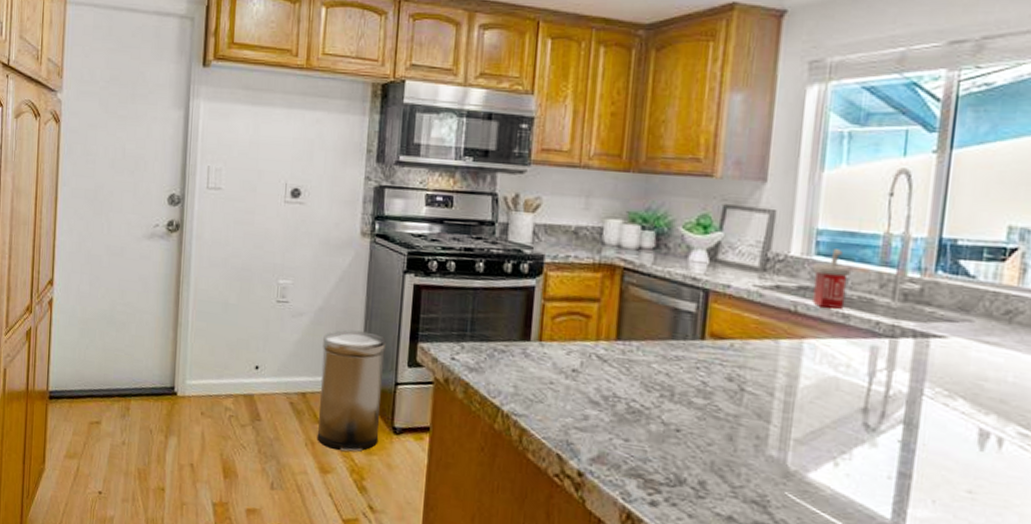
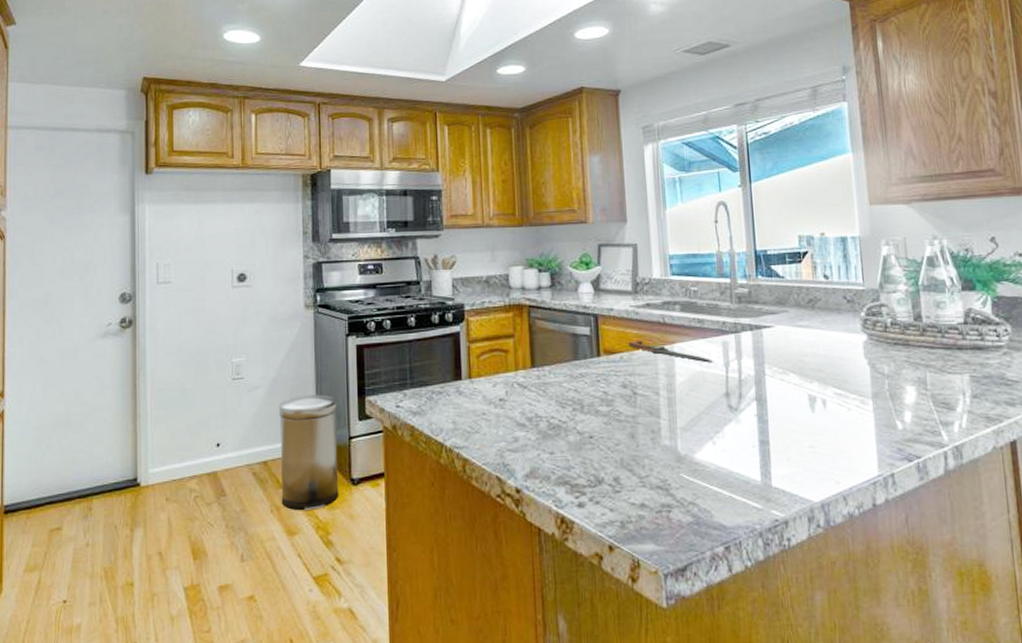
knife: none [743,327,853,368] -> present [628,341,713,362]
soap dispenser: present [812,249,850,309] -> none [670,268,699,316]

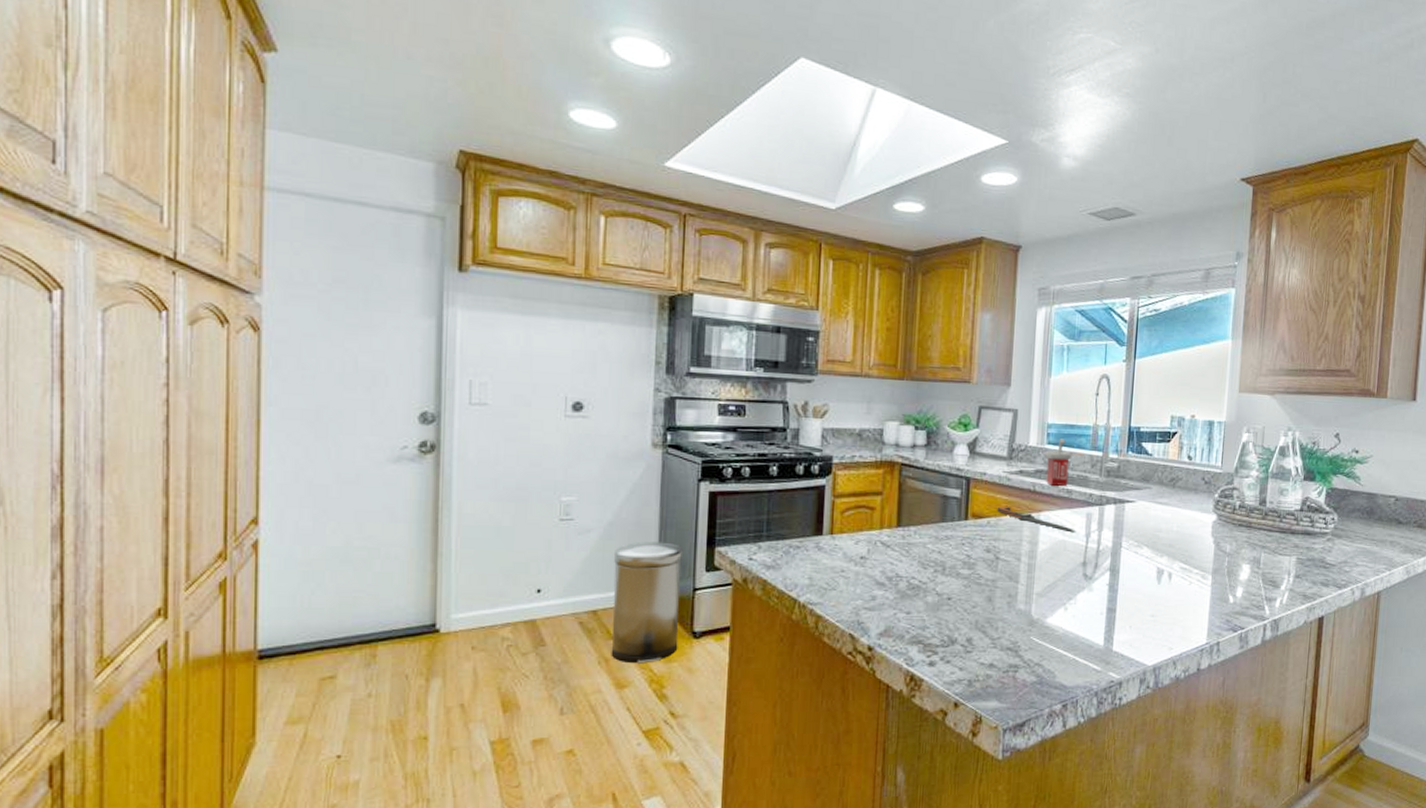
soap dispenser: none [670,268,699,316] -> present [1045,438,1071,486]

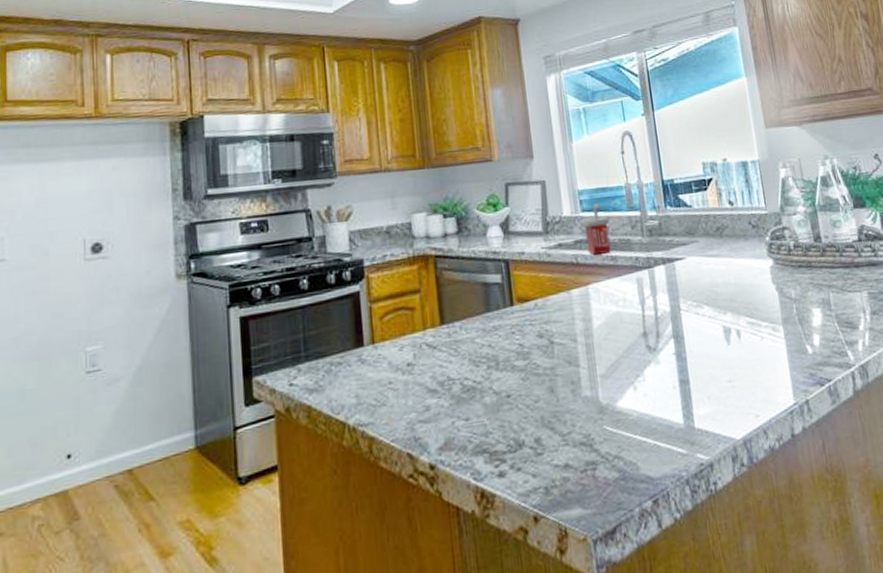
pedal bin: present [611,541,682,664] -> none [147,379,224,526]
knife: present [997,506,1075,532] -> none [542,284,628,302]

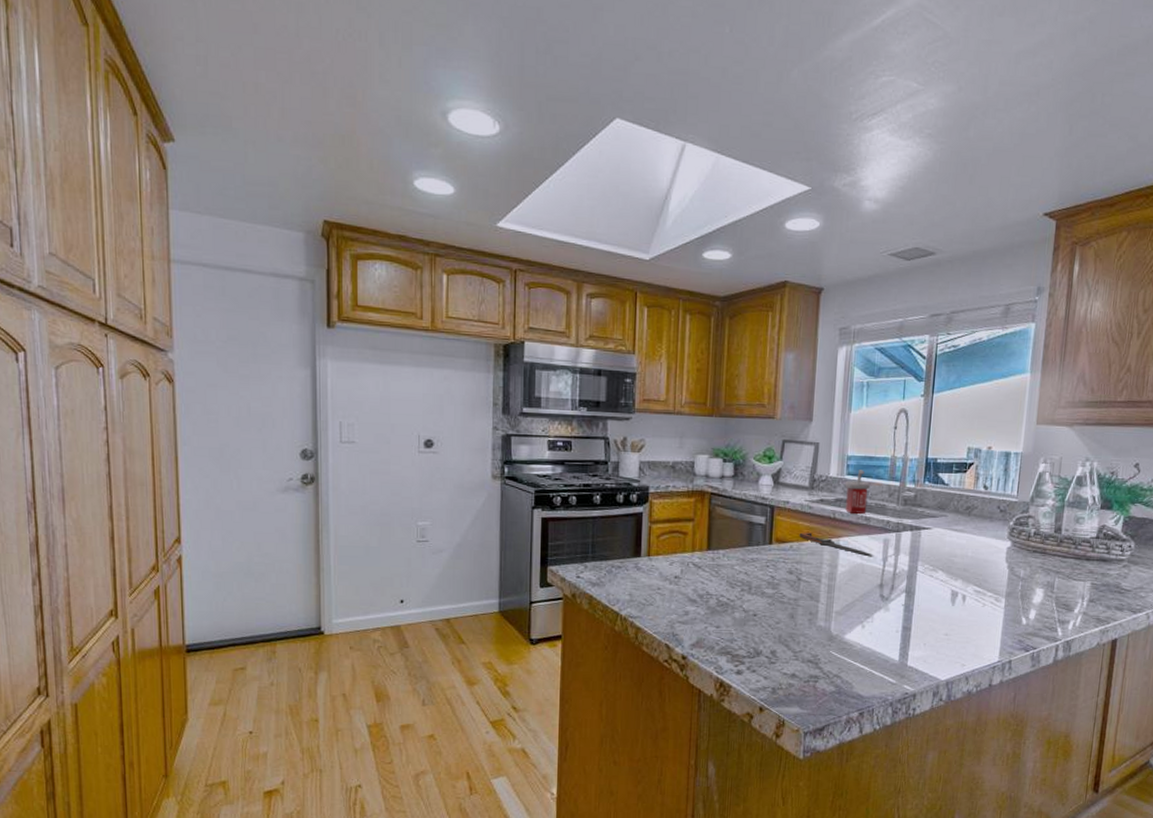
knife: none [542,284,628,302] -> present [799,532,873,556]

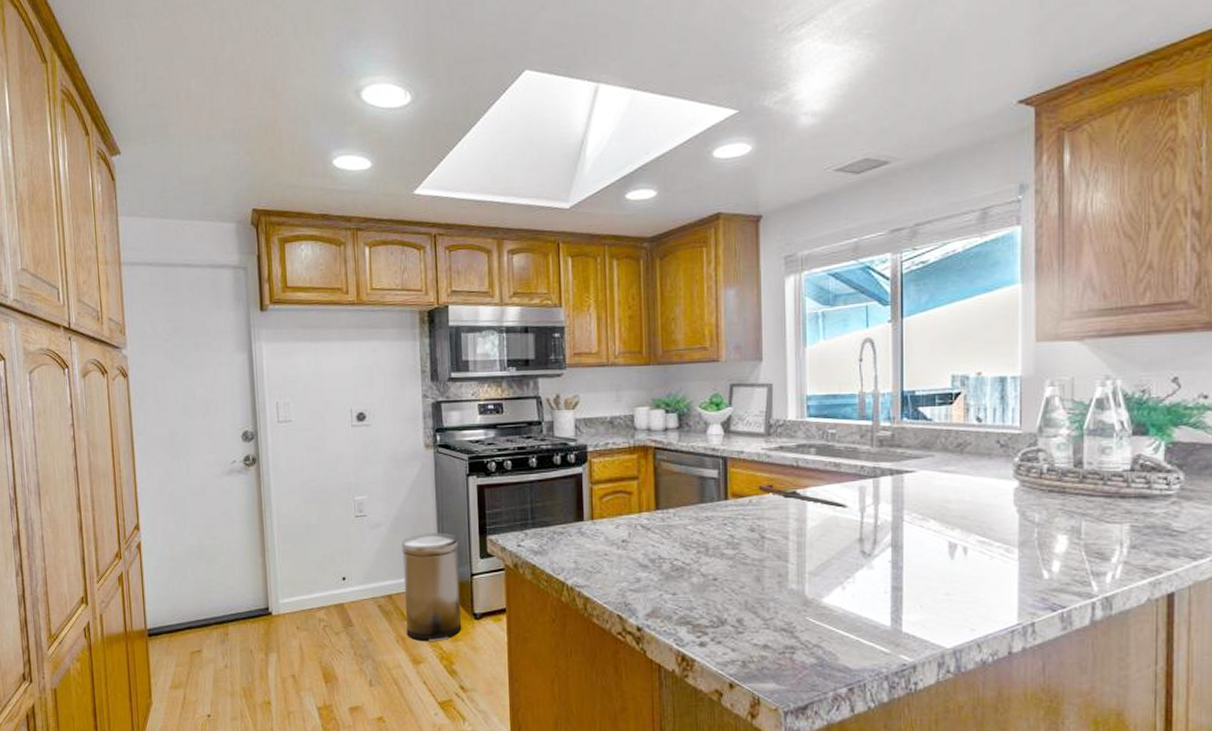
pedal bin: none [462,561,520,665] -> present [402,532,462,642]
soap dispenser: present [845,470,870,514] -> none [806,410,836,460]

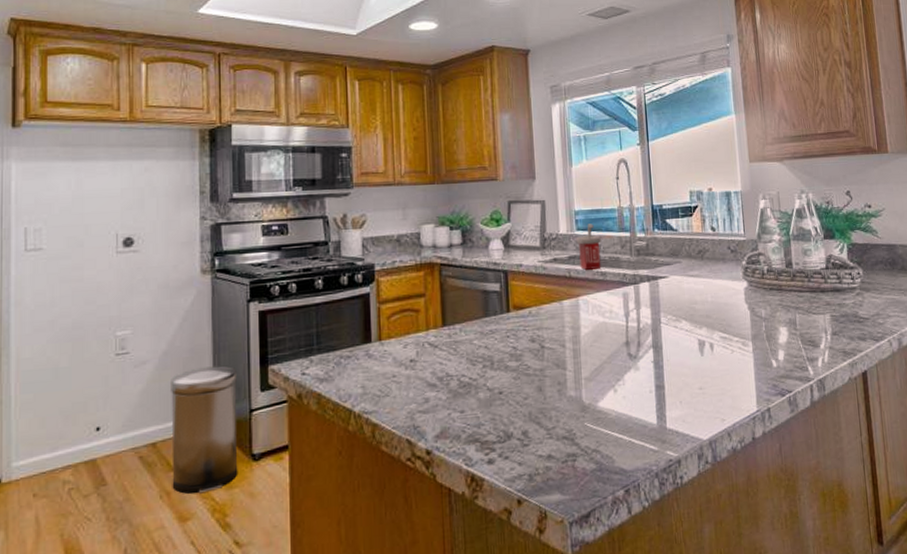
knife: present [758,484,848,507] -> none [536,295,614,313]
soap dispenser: none [806,410,836,460] -> present [576,224,601,270]

